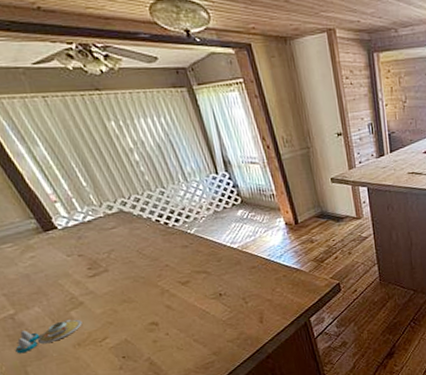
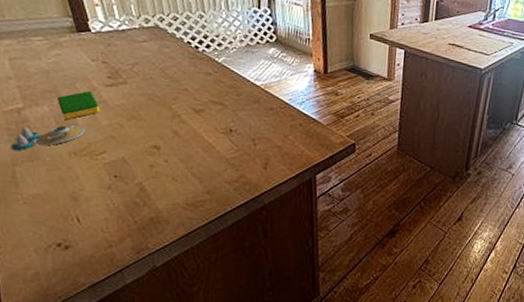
dish sponge: none [45,284,91,316] -> present [57,90,101,120]

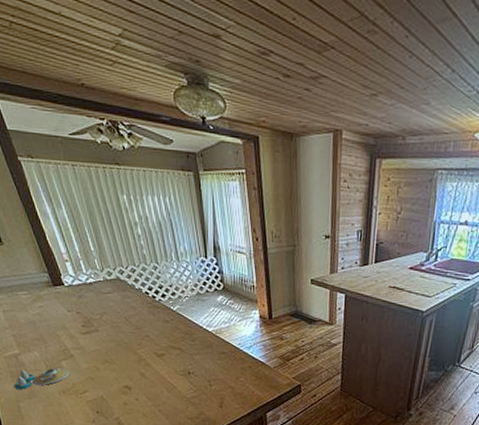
dish sponge: present [57,90,101,120] -> none [45,338,80,363]

